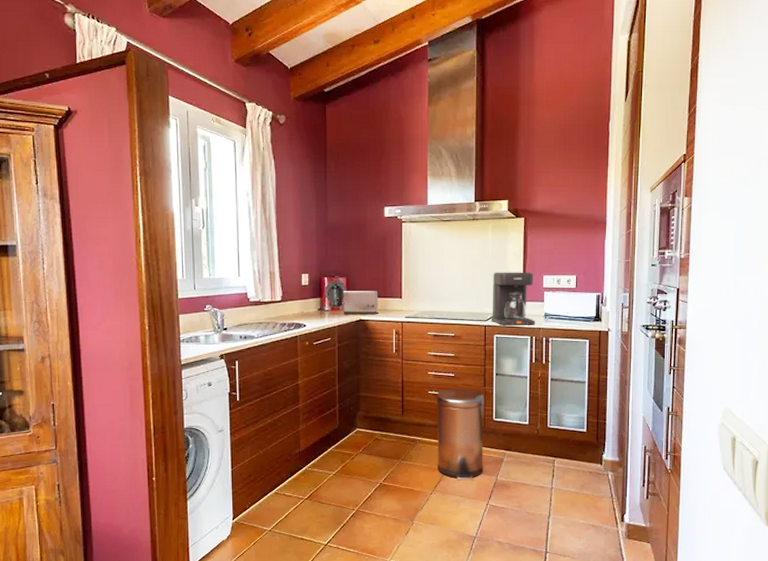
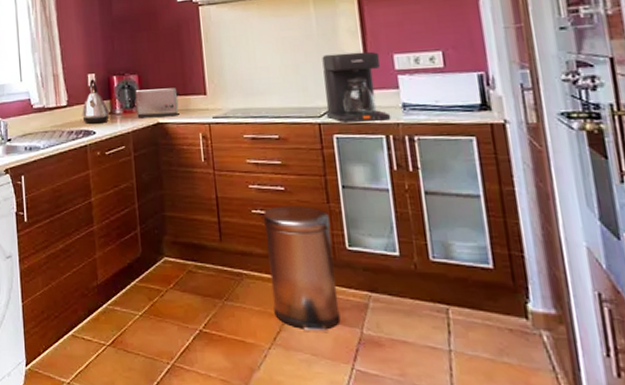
kettle: none [293,278,319,318] -> present [81,79,110,124]

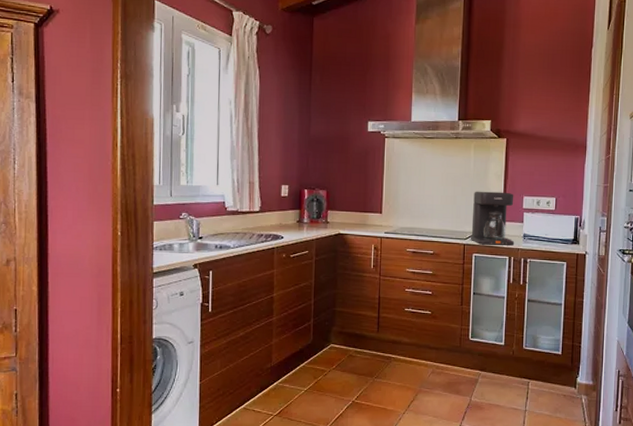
kettle: present [81,79,110,124] -> none [271,190,298,230]
toaster: present [135,86,181,118] -> none [322,202,361,229]
pedal bin: present [262,206,341,333] -> none [411,306,461,401]

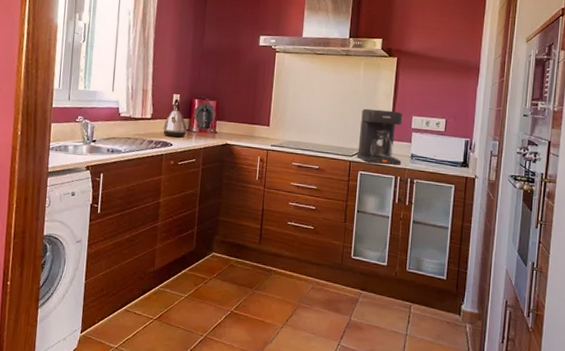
kettle: none [271,190,298,230] -> present [162,99,187,138]

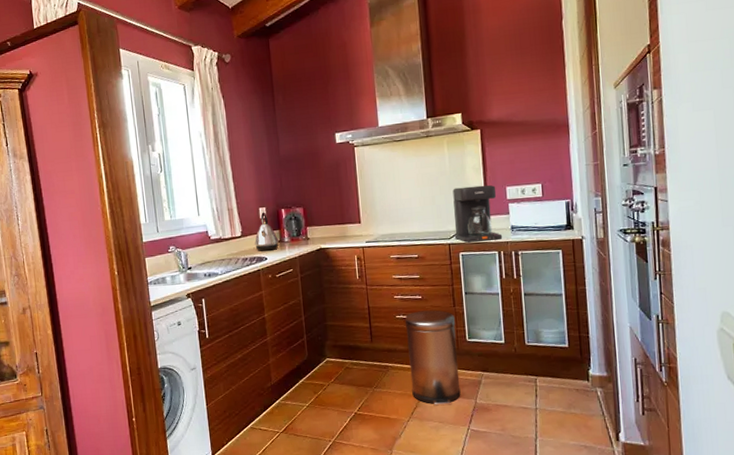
pedal bin: none [290,221,344,318] -> present [404,310,461,406]

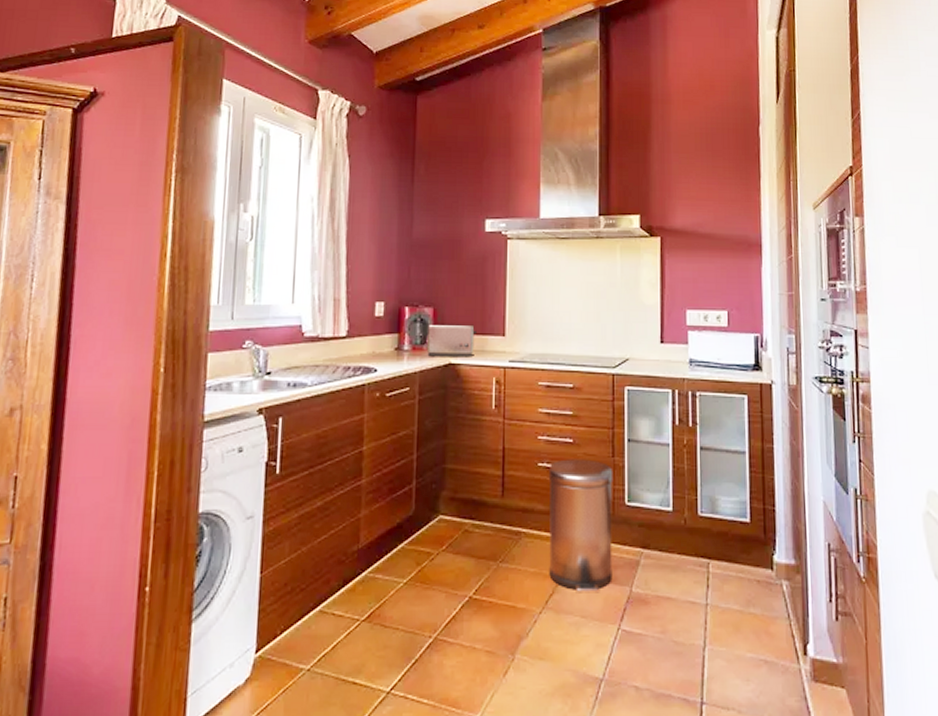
kettle: present [254,212,279,252] -> none [362,308,396,360]
toaster: none [301,217,339,245] -> present [427,322,478,358]
coffee maker: present [452,184,503,243] -> none [620,304,679,376]

